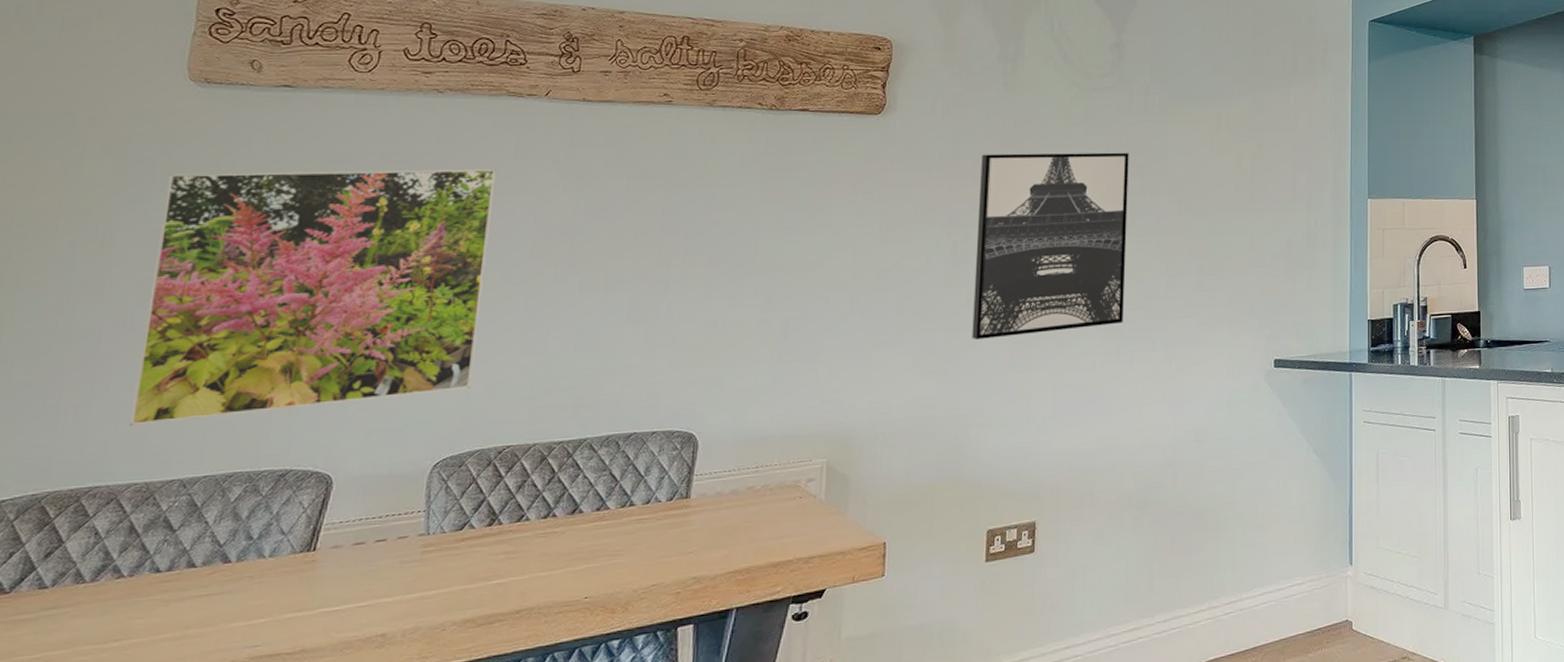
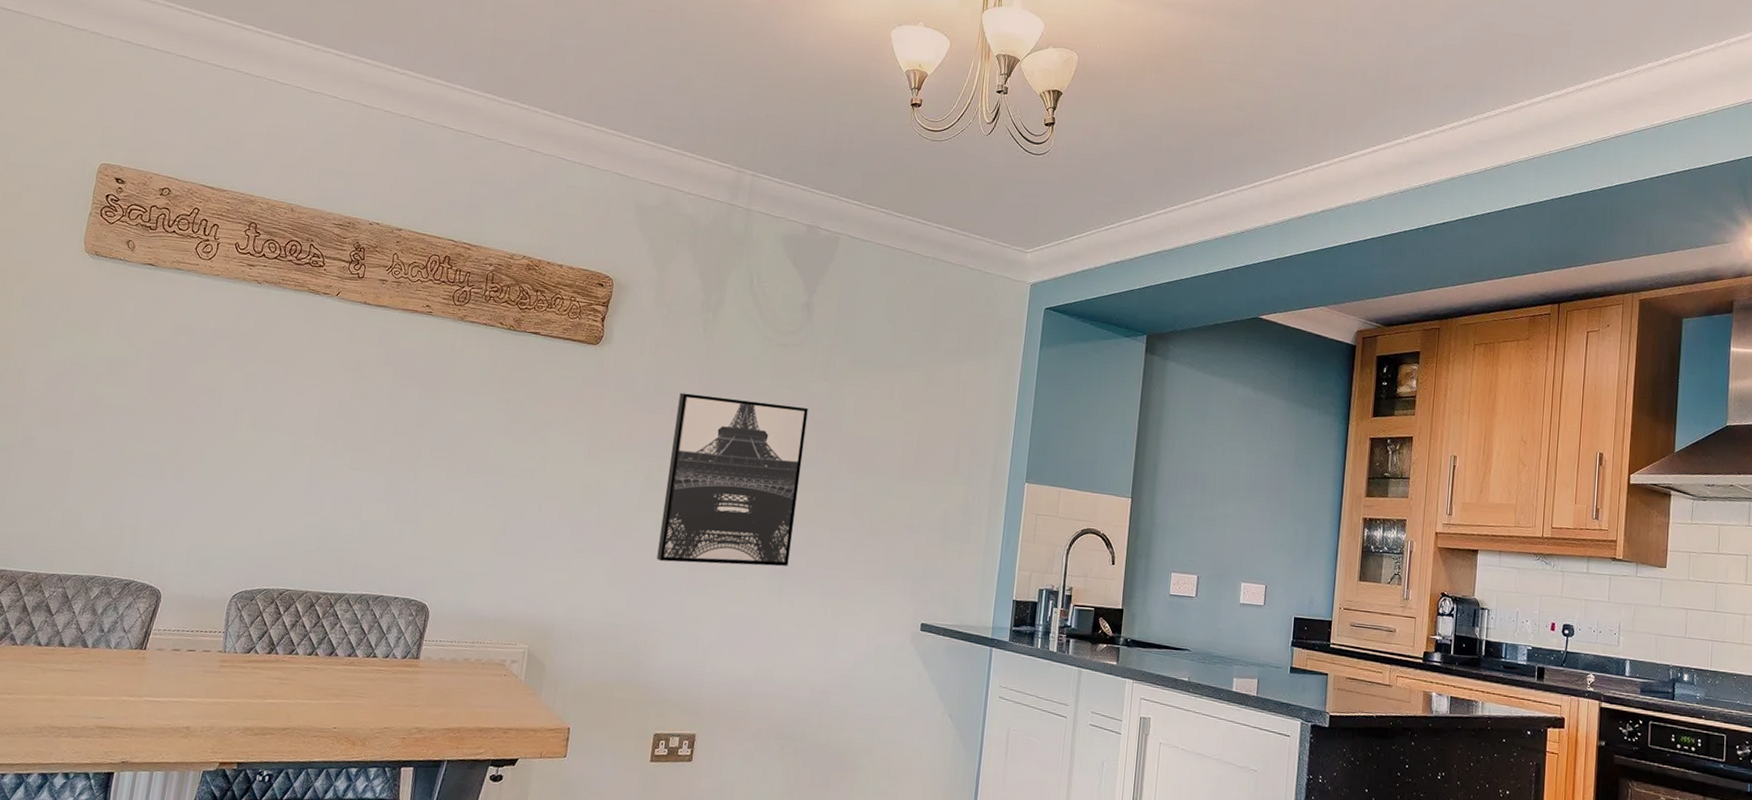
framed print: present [129,169,497,426] -> none [28,327,296,537]

